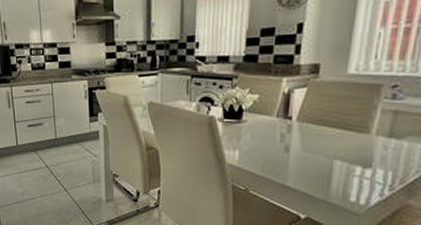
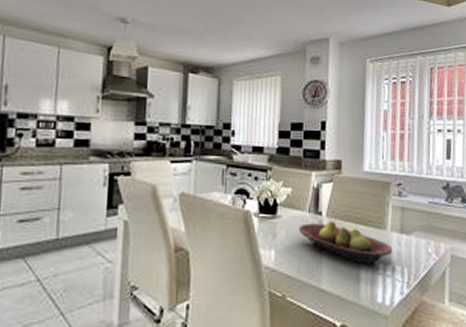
fruit bowl: none [264,124,376,167] -> present [298,220,393,265]

